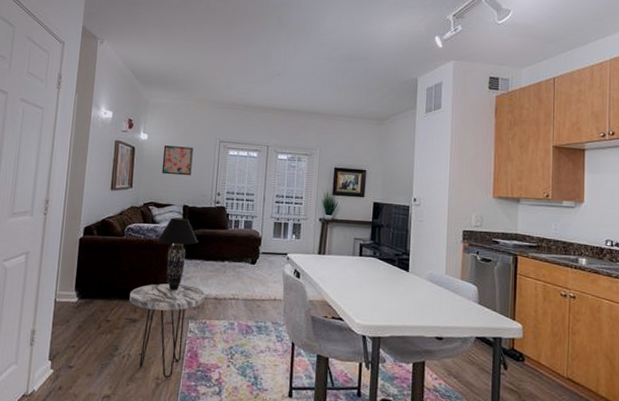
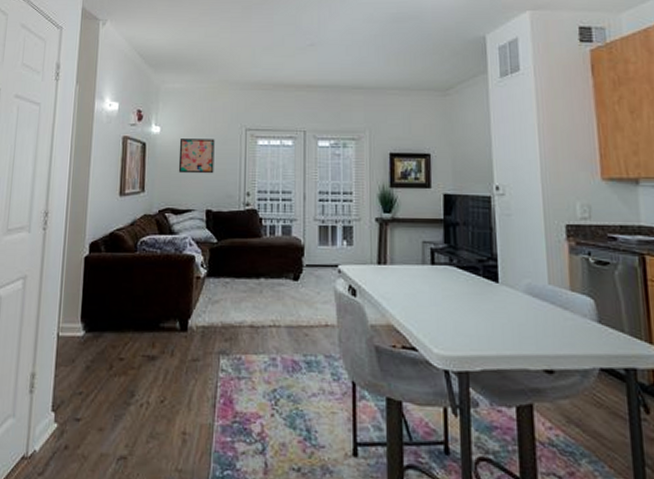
side table: present [129,283,206,378] -> none [146,309,239,433]
table lamp: present [157,217,199,291] -> none [176,226,227,318]

